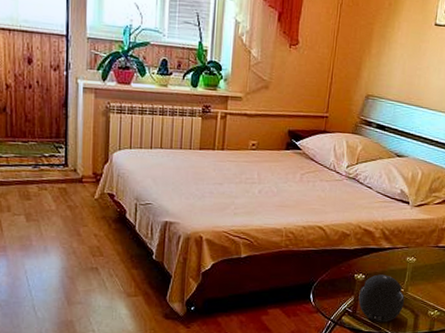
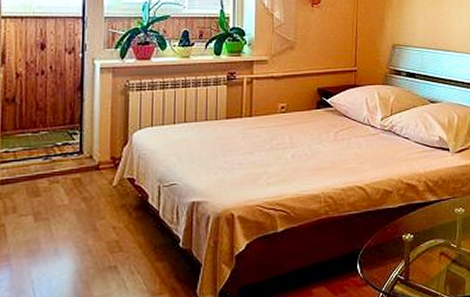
speaker: present [358,274,405,323] -> none [409,231,459,287]

